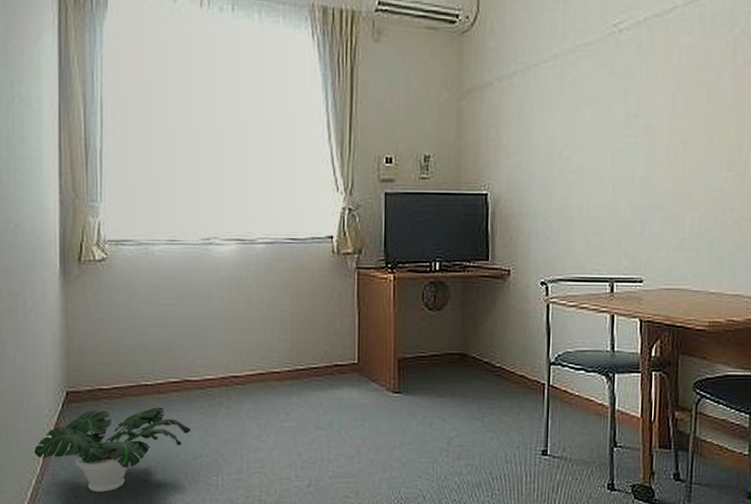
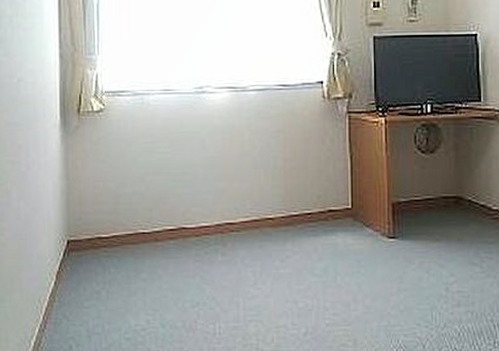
potted plant: present [33,407,191,493] -> none [36,255,188,341]

